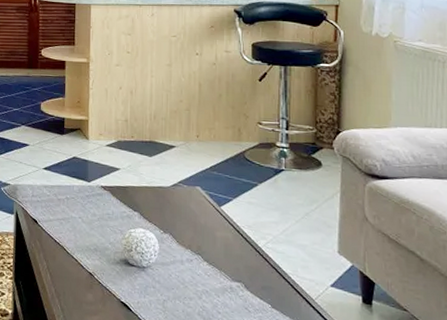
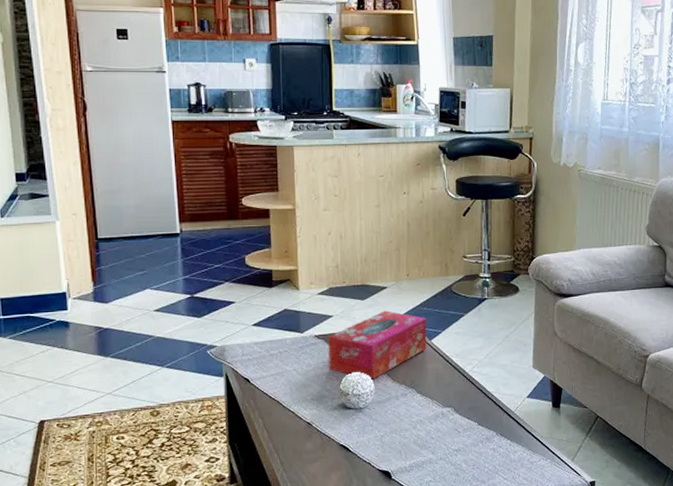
tissue box: none [113,170,216,239] -> present [328,310,427,380]

